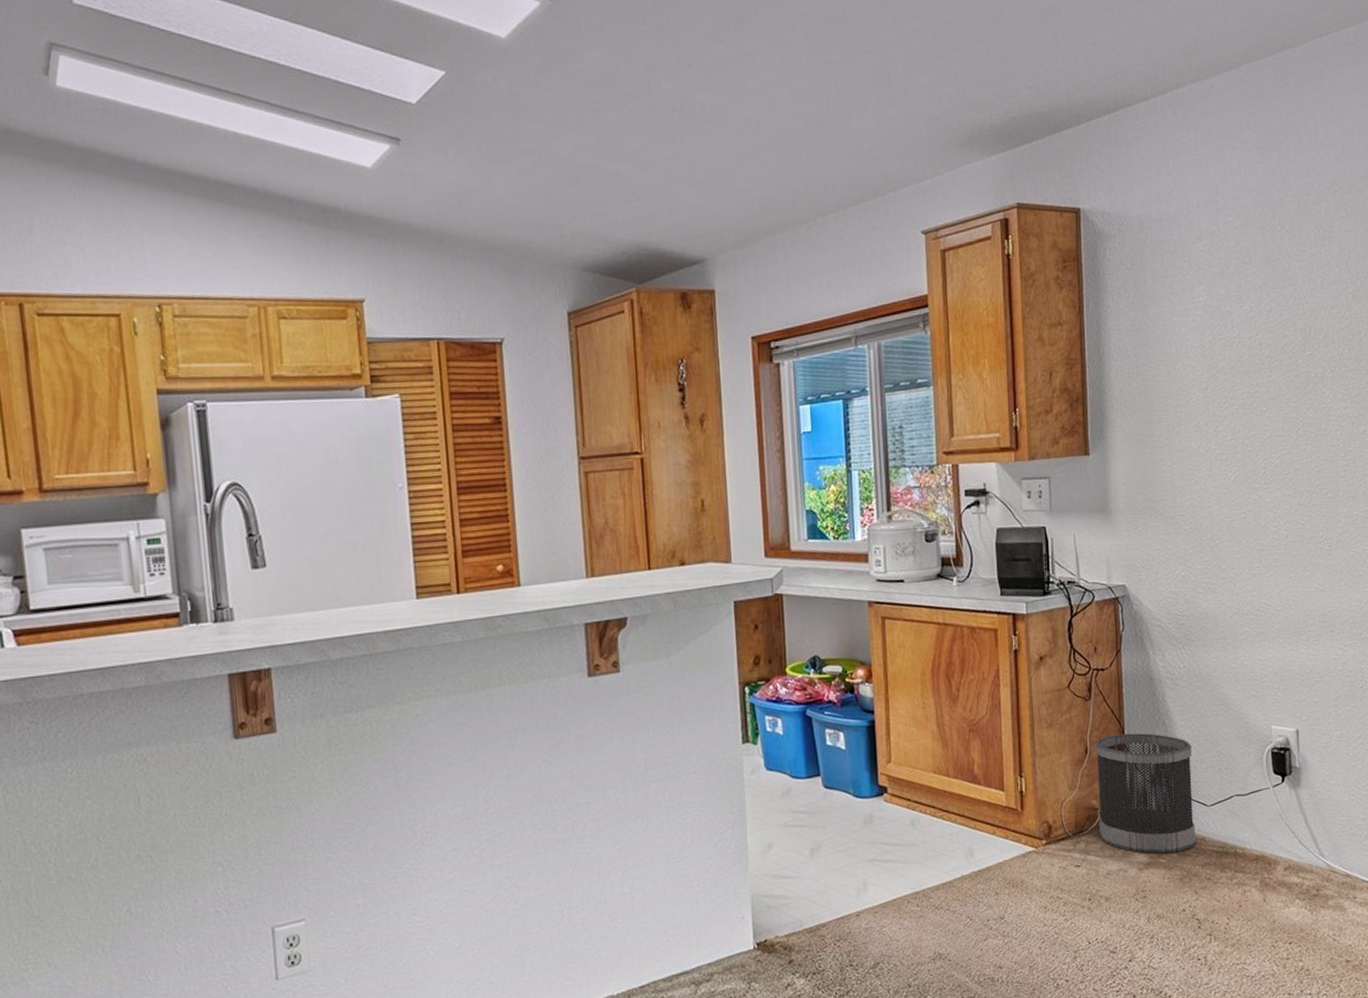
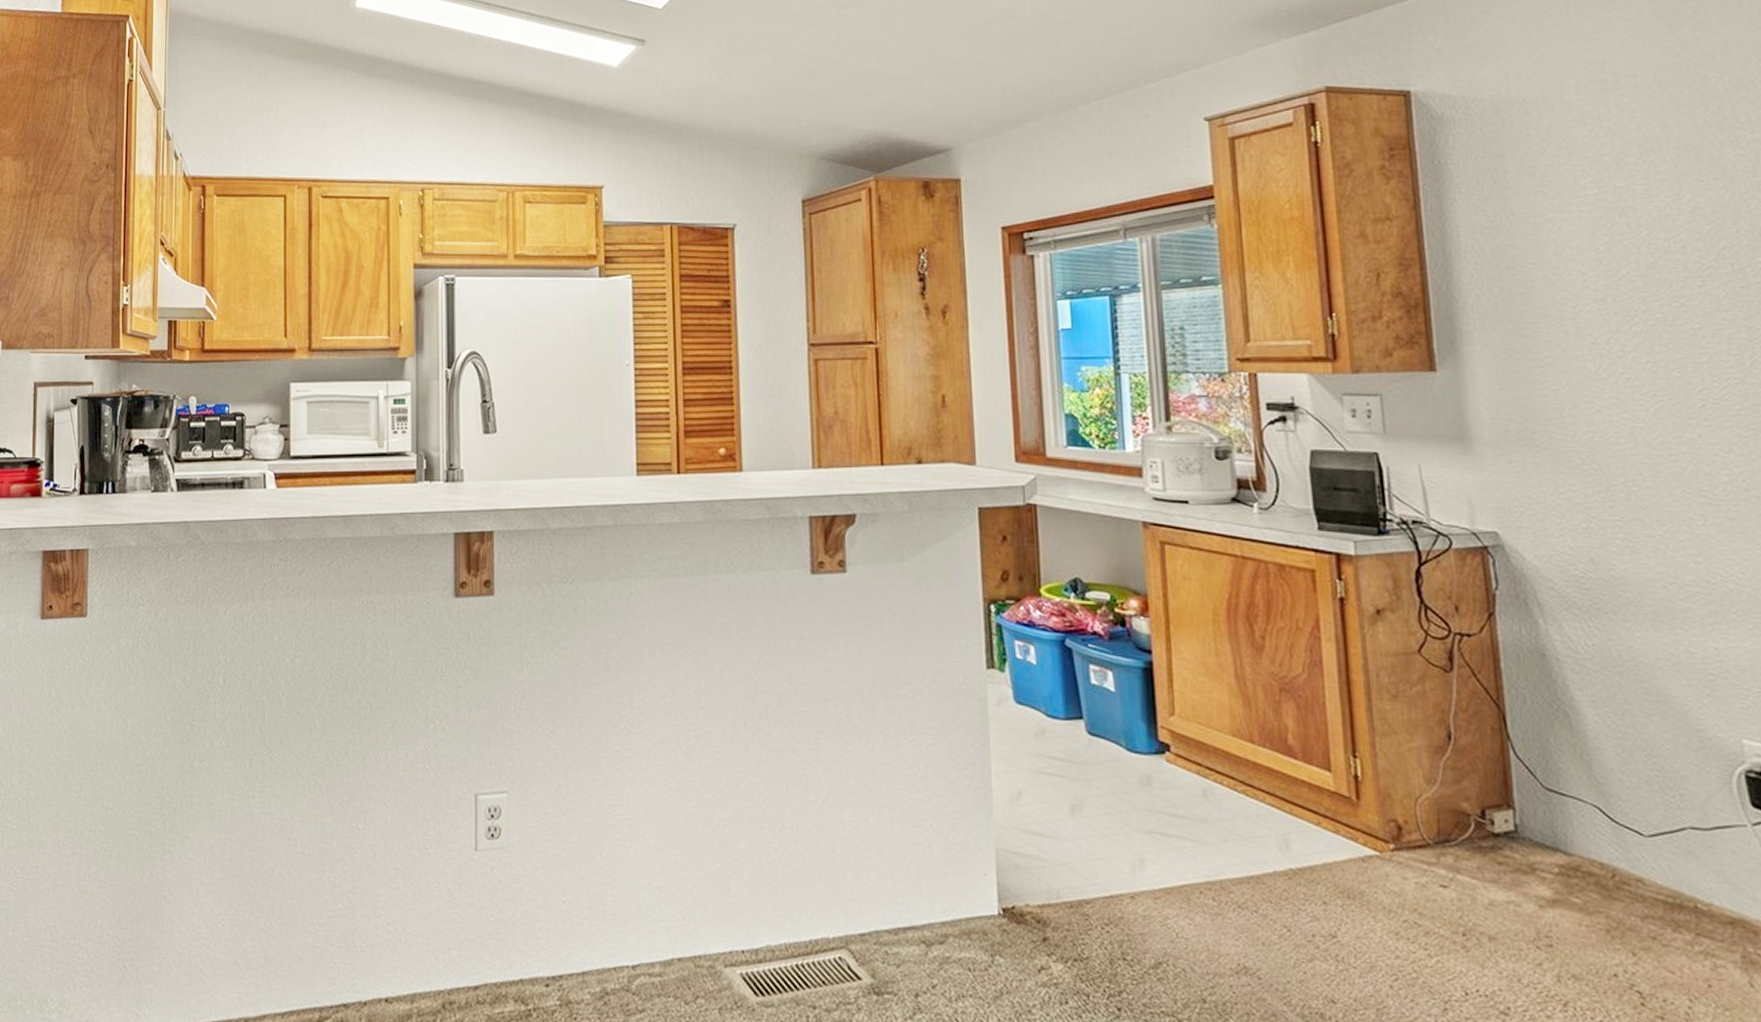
wastebasket: present [1094,733,1196,854] -> none [1461,721,1629,893]

